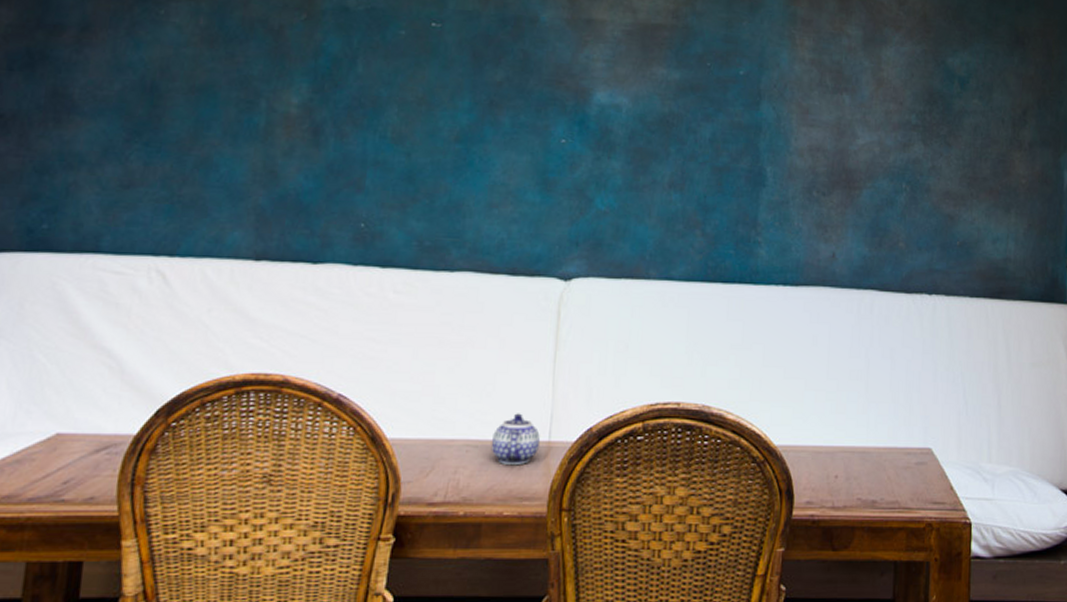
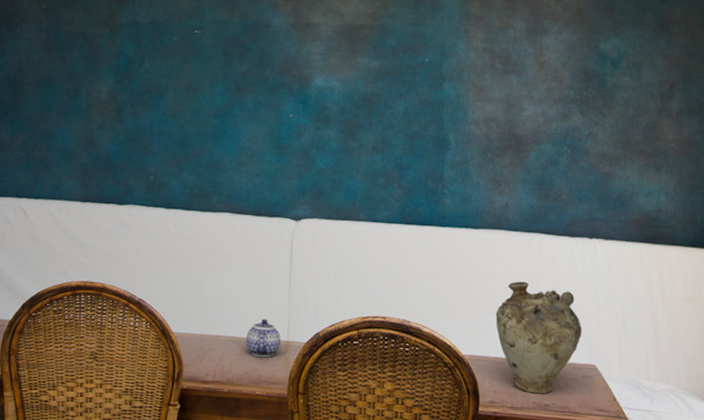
vase: none [816,350,917,488] -> present [495,281,582,394]

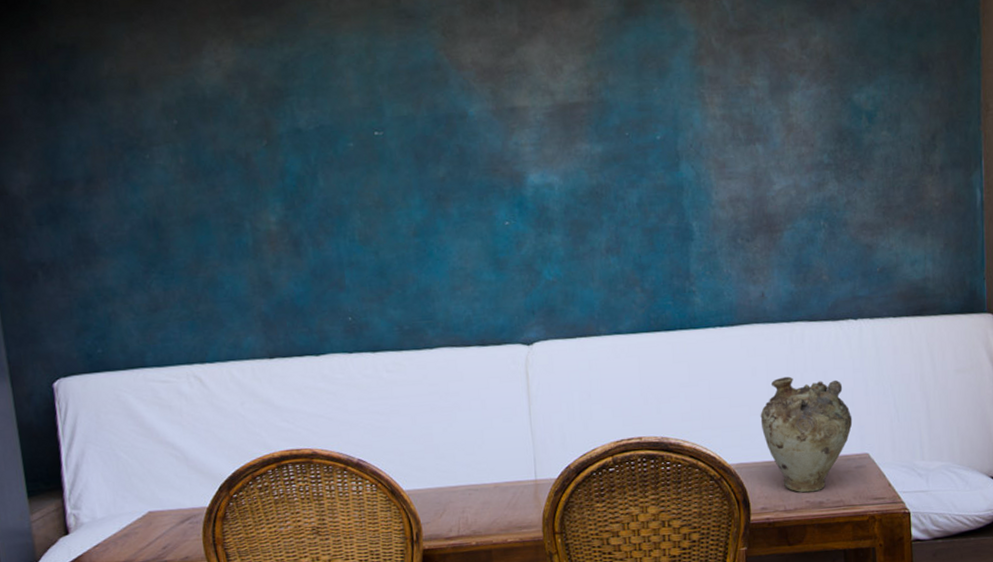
teapot: present [245,318,281,358] -> none [488,459,528,503]

